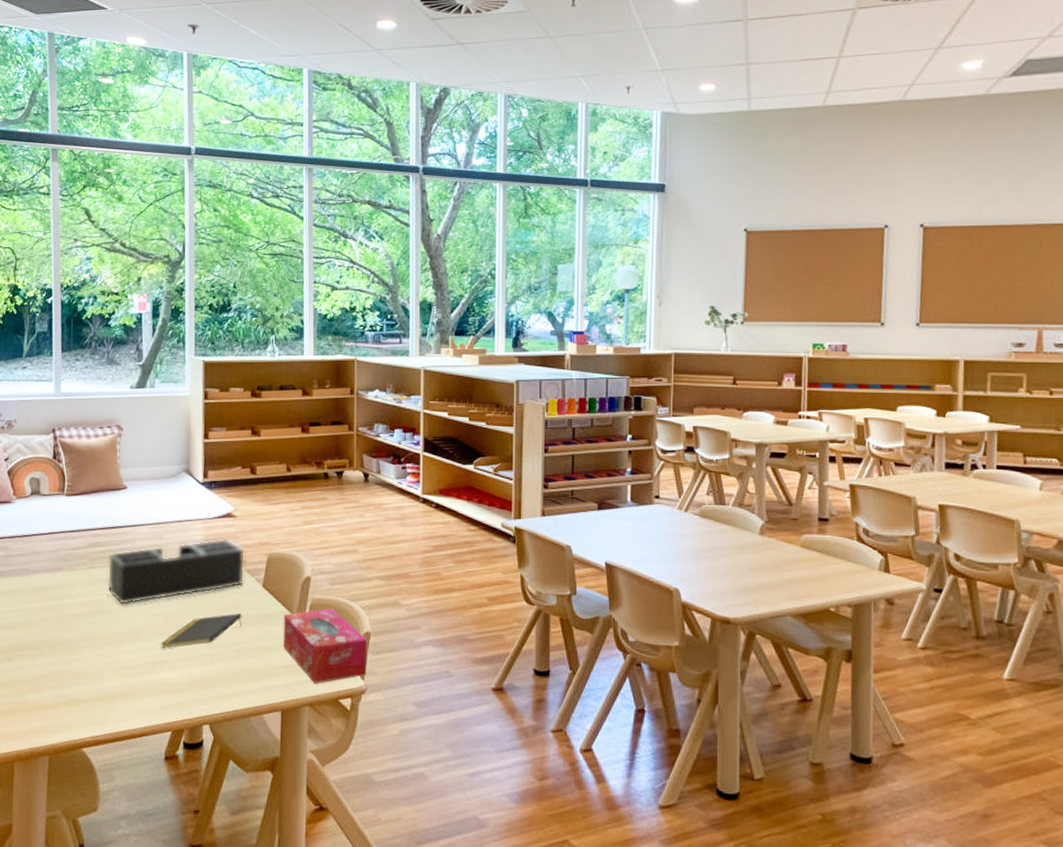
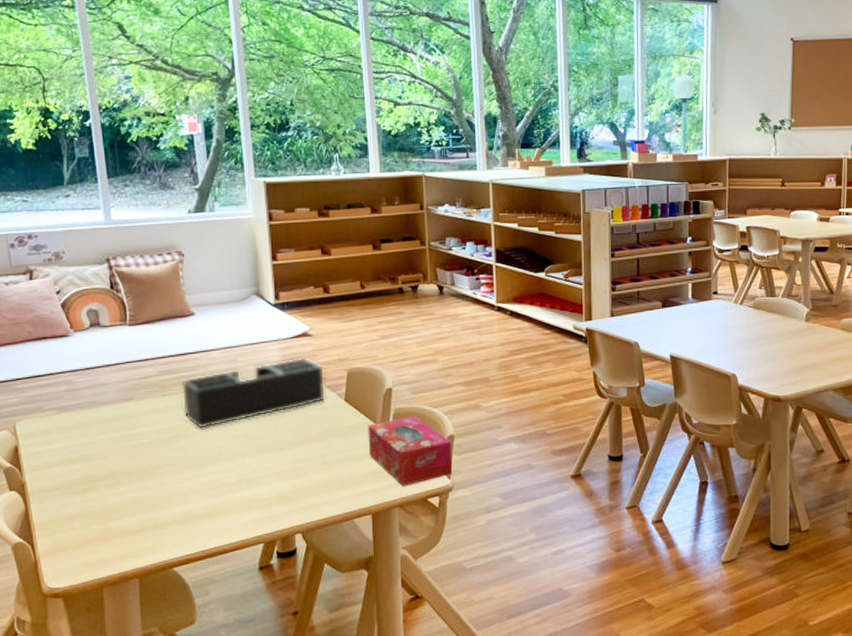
notepad: present [160,613,242,648] -> none [244,428,327,466]

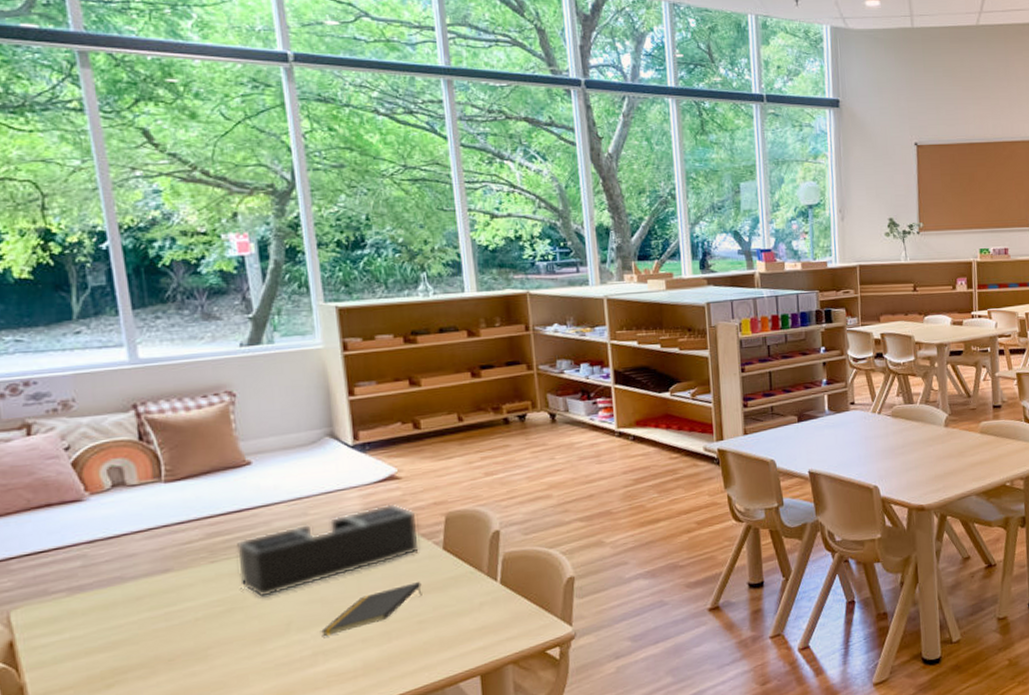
notepad: none [244,428,327,466] -> present [320,582,422,636]
tissue box: present [367,416,453,486] -> none [472,559,575,639]

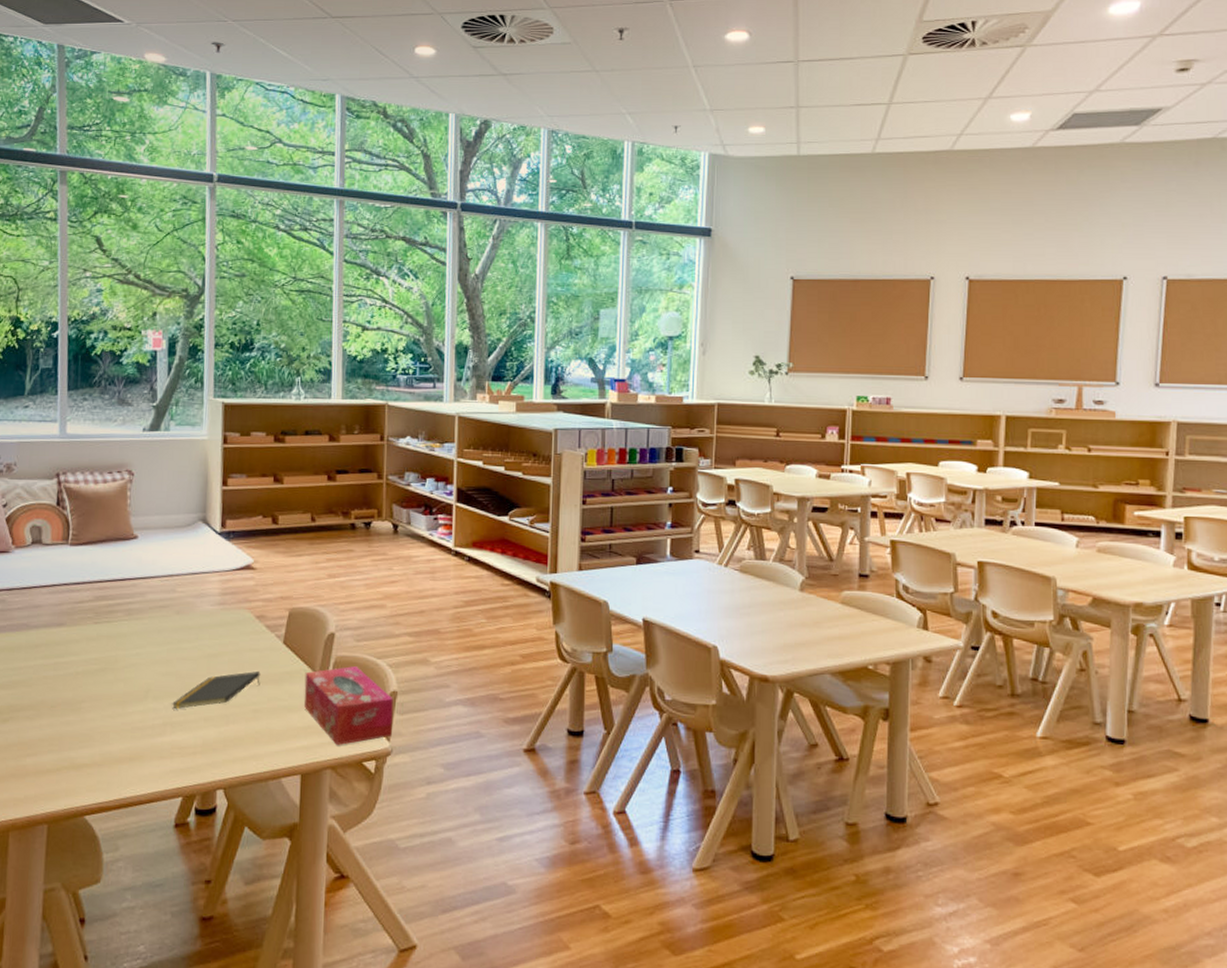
desk organizer: present [236,503,420,598] -> none [114,592,265,663]
tissue box: none [472,559,575,639] -> present [303,666,394,745]

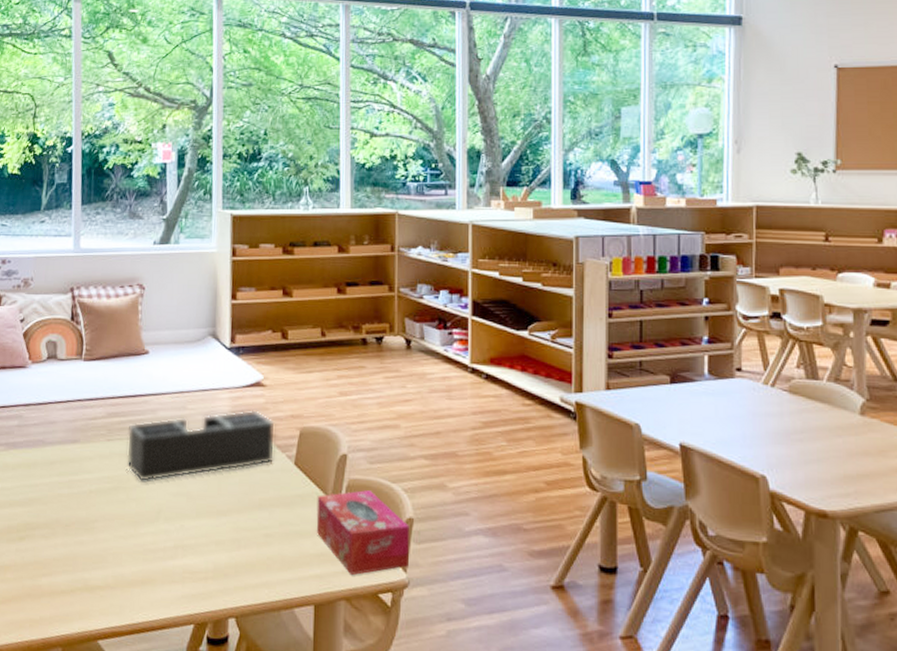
desk organizer: none [114,592,265,663] -> present [126,410,276,483]
notepad: present [171,671,261,709] -> none [182,493,272,531]

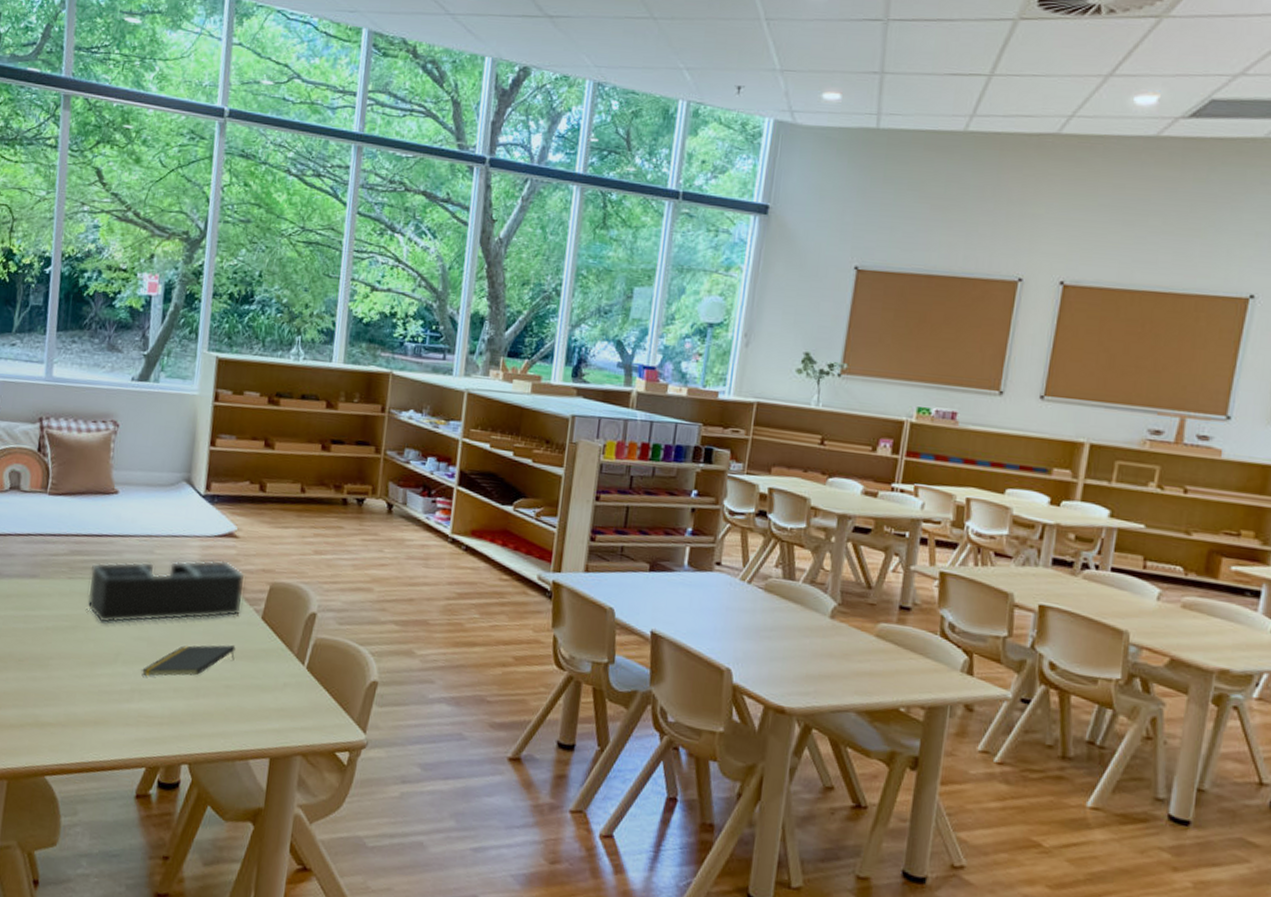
notepad: none [182,493,272,531] -> present [141,645,236,676]
tissue box: present [316,490,410,575] -> none [278,650,373,732]

